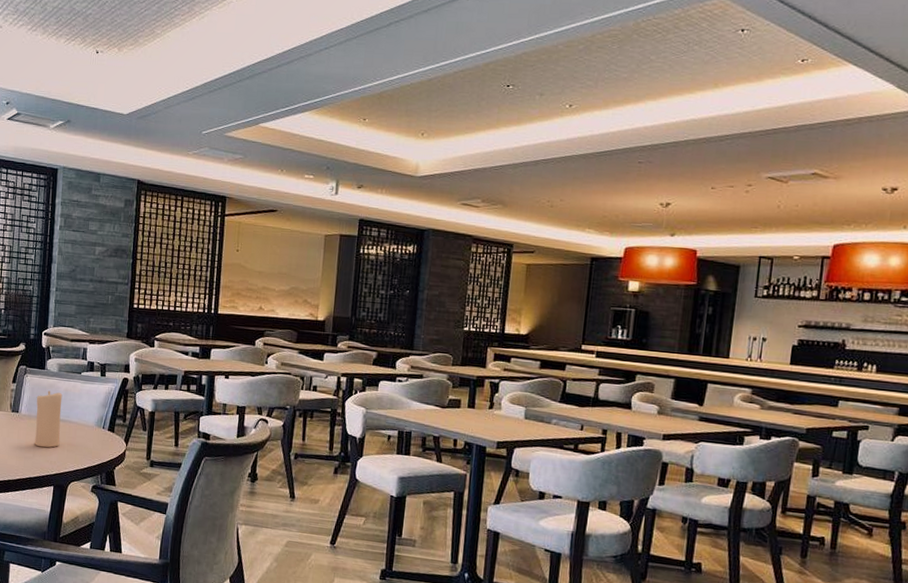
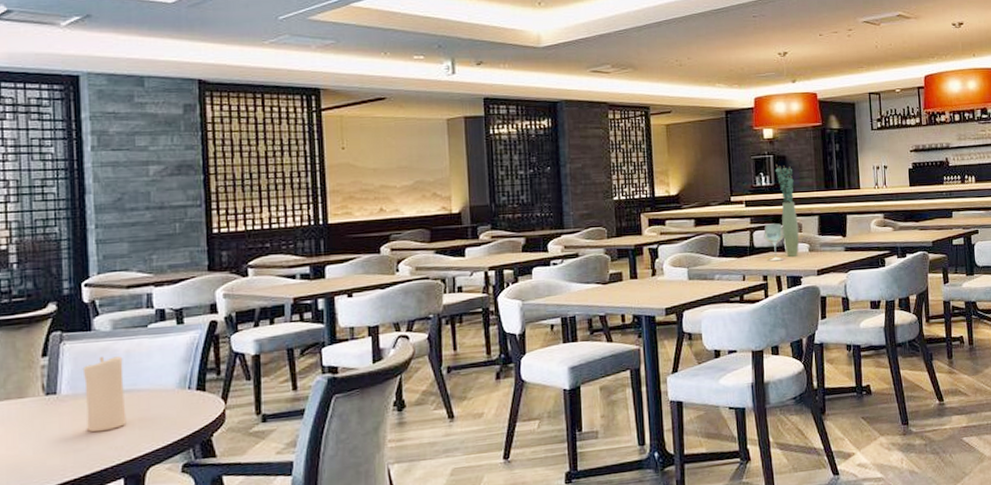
wine glass: none [610,378,633,418] -> present [763,223,784,262]
vase: none [631,319,654,417] -> present [775,165,800,258]

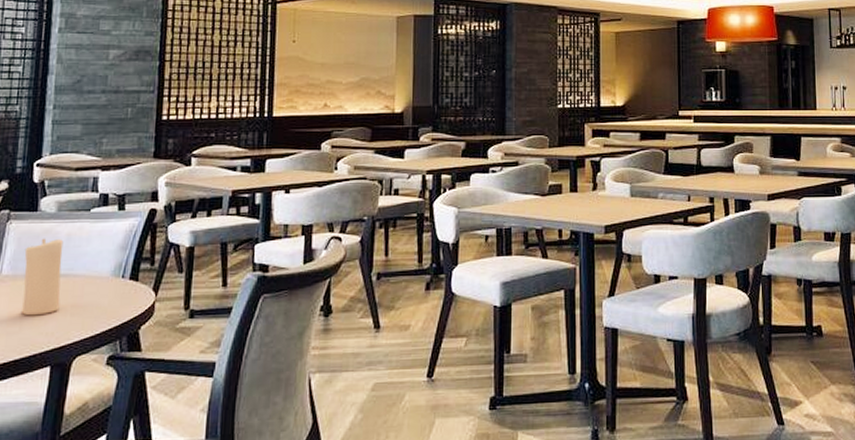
wine glass: present [763,223,784,262] -> none [712,142,734,183]
vase: present [775,165,800,258] -> none [727,80,750,180]

